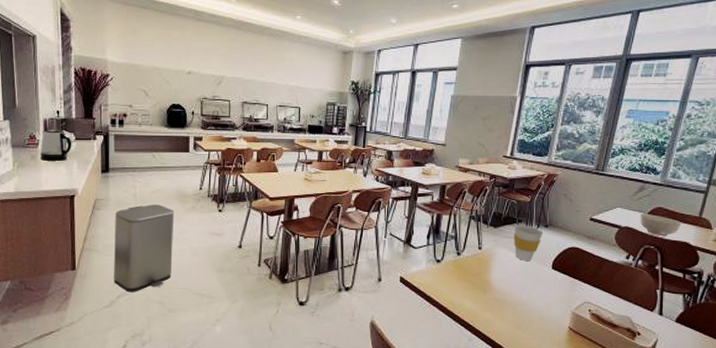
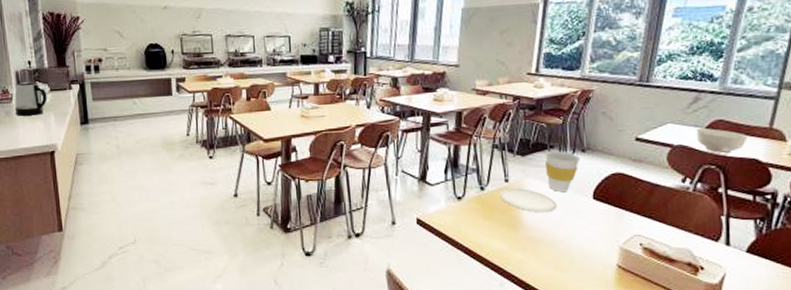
pedal bin: present [114,204,175,292] -> none [99,155,164,252]
plate: none [473,255,521,279] -> present [500,188,557,213]

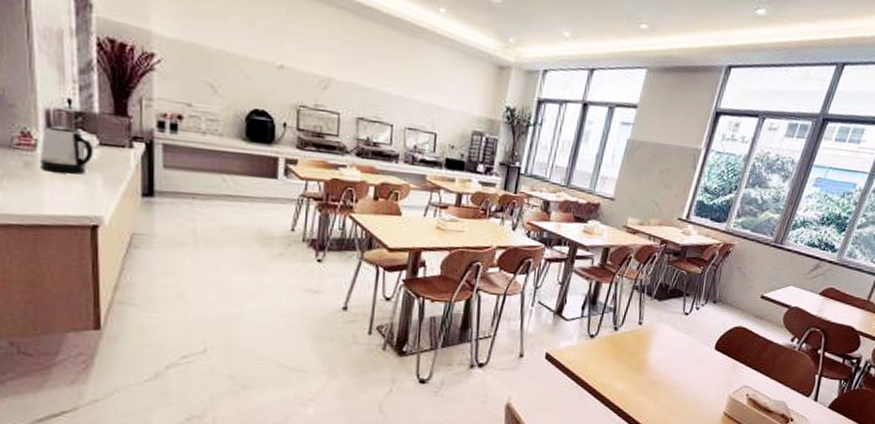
plate: present [500,188,557,213] -> none [631,331,682,359]
cup: present [545,151,581,193] -> none [678,299,711,341]
bowl: present [696,128,748,153] -> none [810,293,850,318]

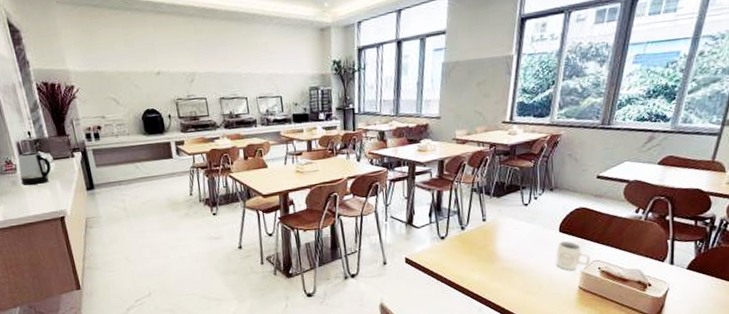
mug: none [705,359,741,394] -> present [556,240,590,271]

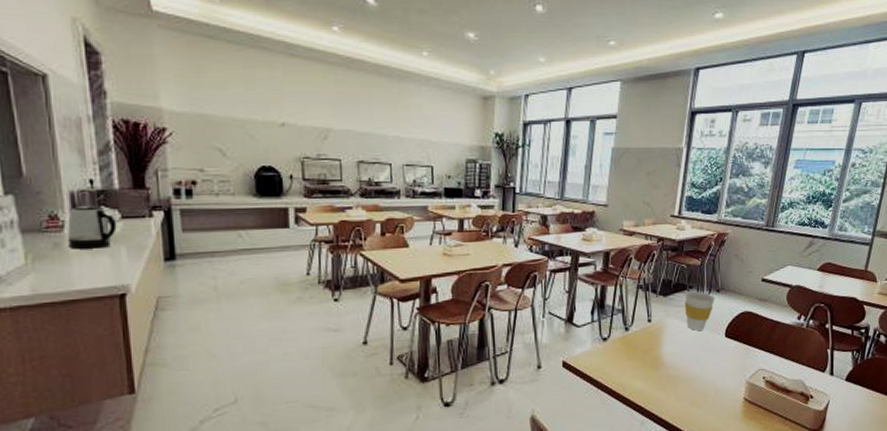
cup: none [518,191,549,228] -> present [685,291,716,332]
mug: present [556,240,590,271] -> none [721,346,755,380]

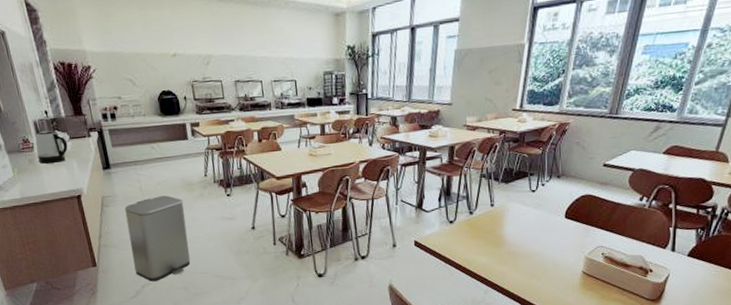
pedal bin: none [188,298,275,415] -> present [124,195,190,282]
cup: present [685,291,716,332] -> none [526,177,556,214]

